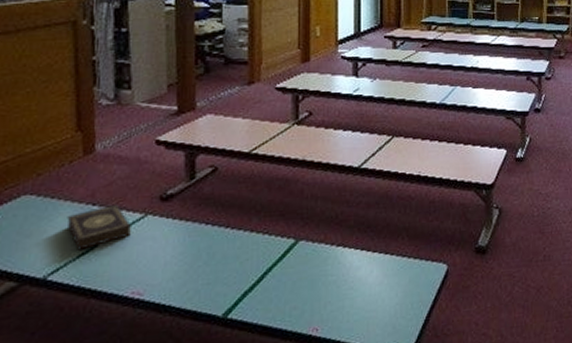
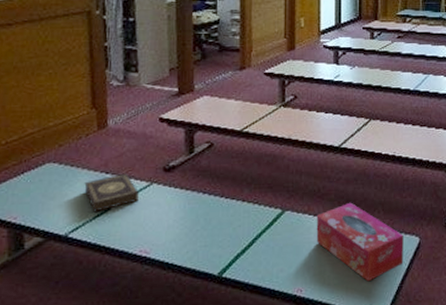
tissue box: none [334,228,430,316] -> present [316,202,404,282]

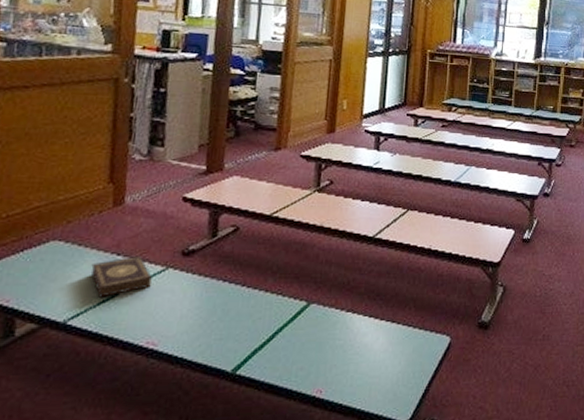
tissue box: present [316,202,404,282] -> none [341,297,434,384]

